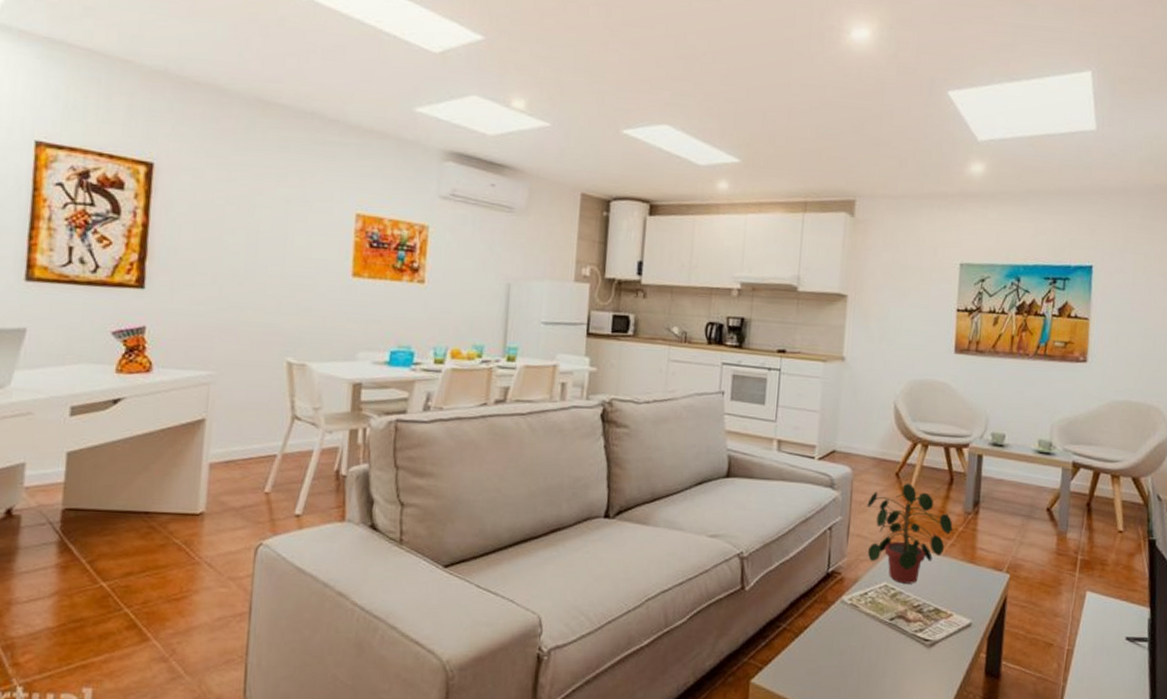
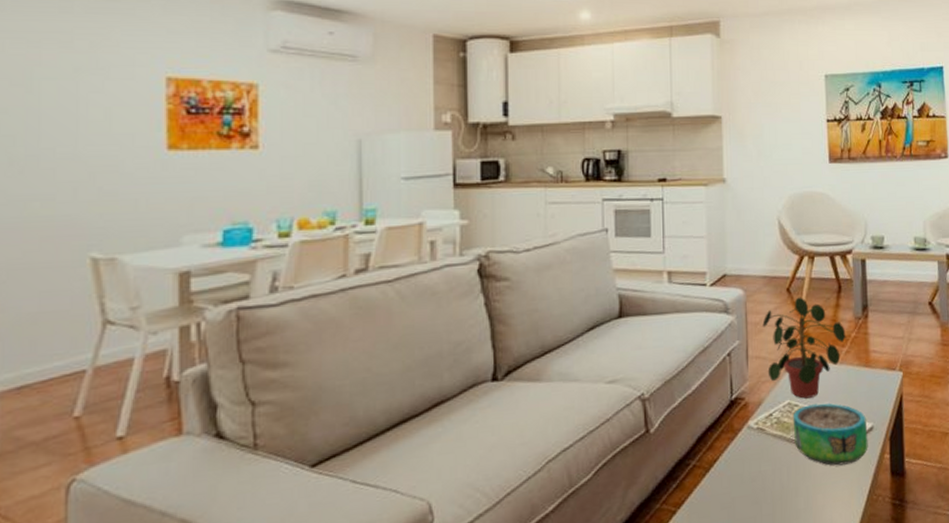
decorative bowl: none [887,590,965,656] -> present [792,403,868,466]

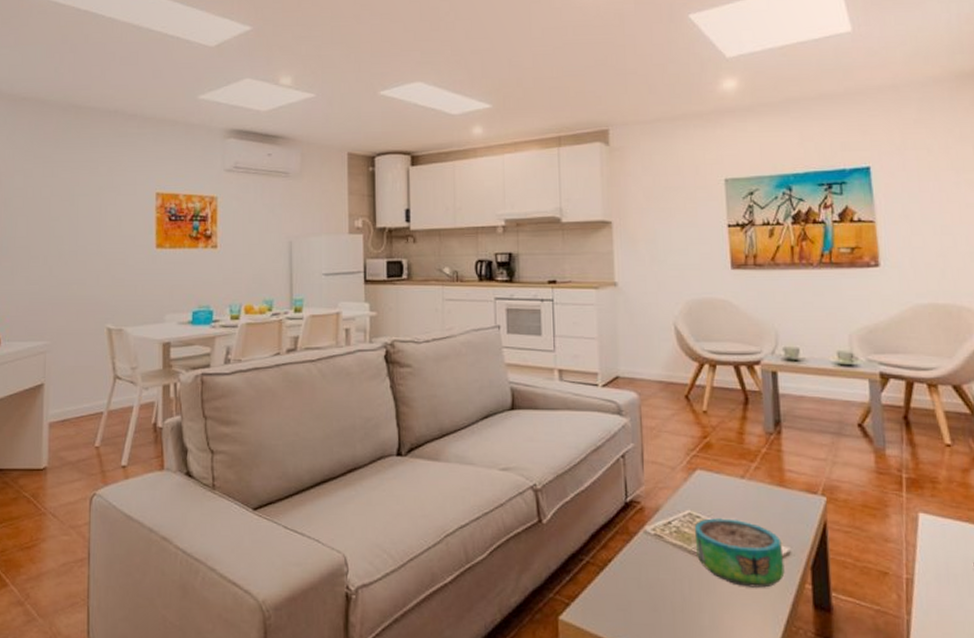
potted plant: present [762,297,847,399] -> none [659,405,756,511]

